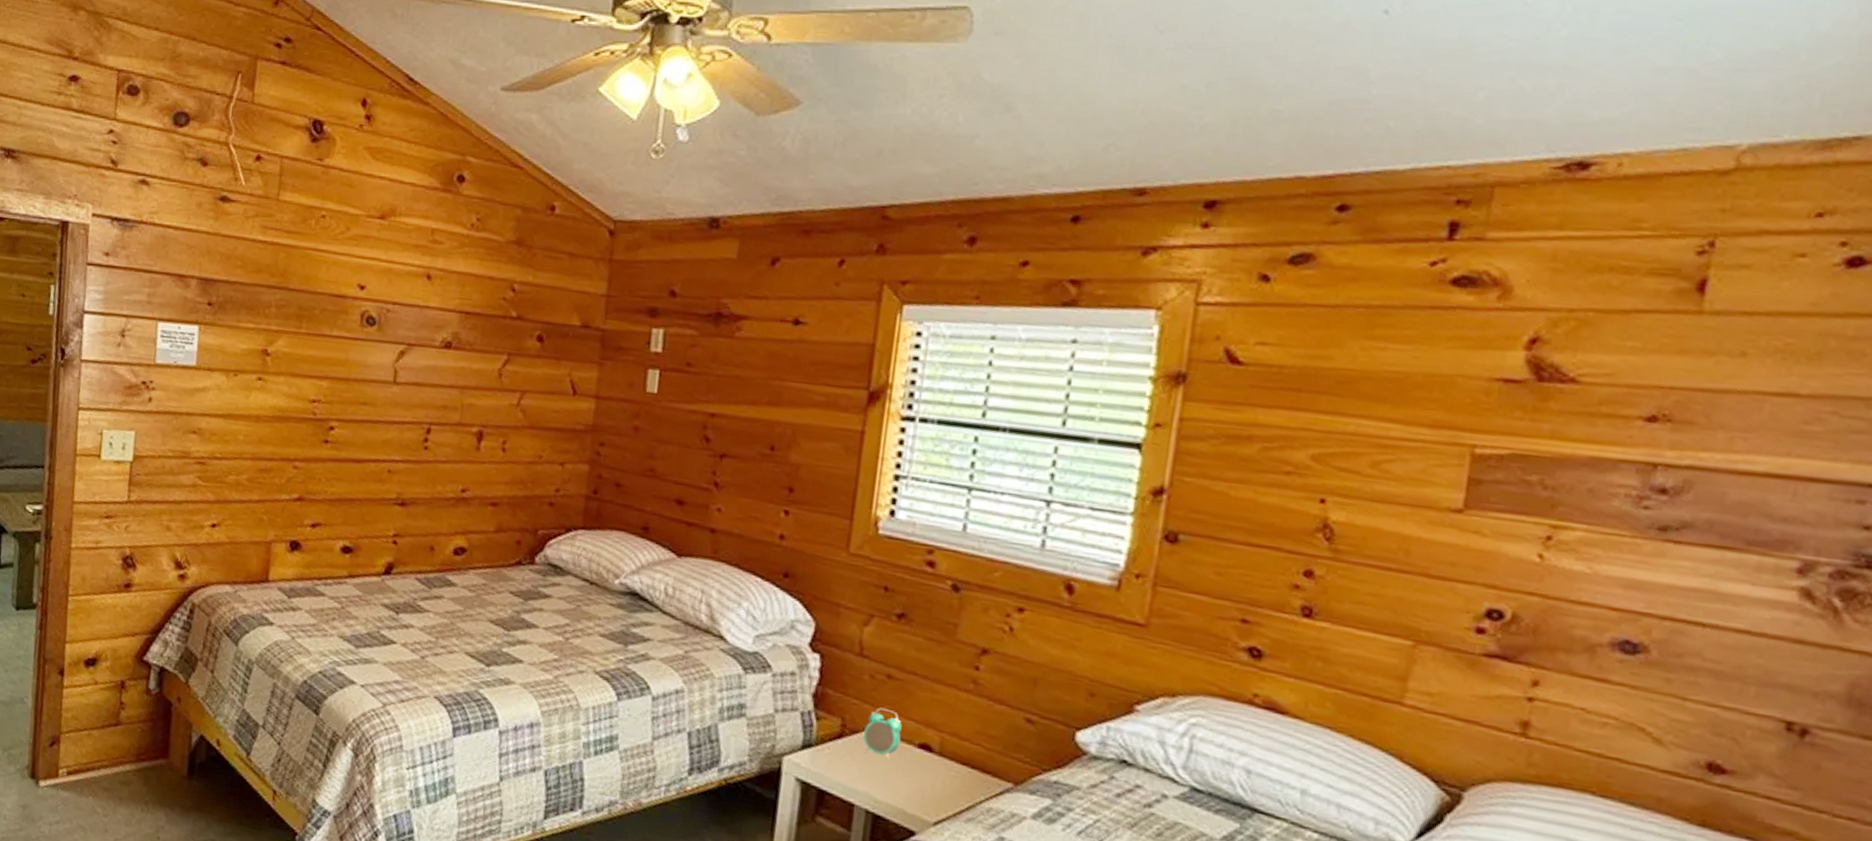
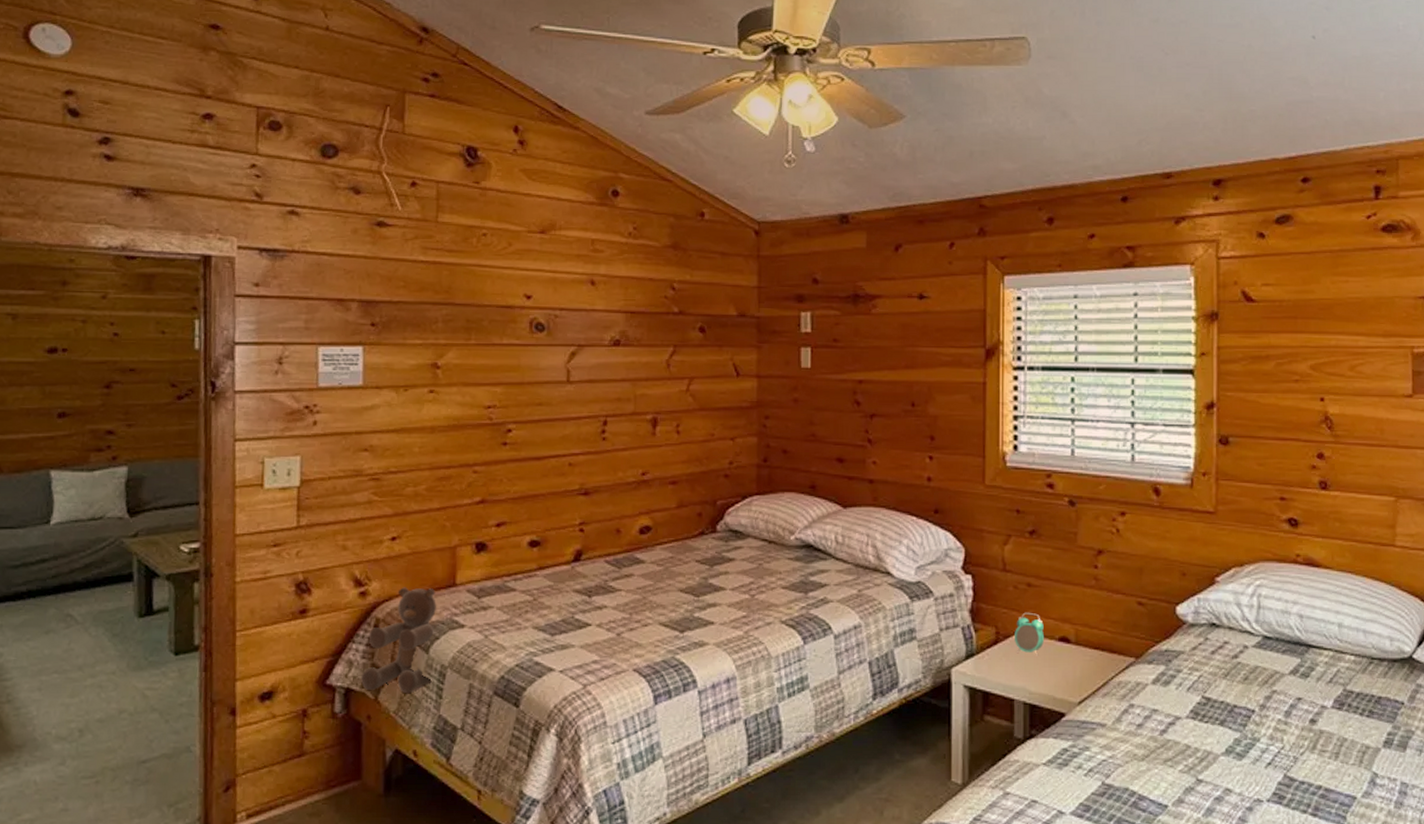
teddy bear: none [174,575,249,682] -> present [361,587,436,693]

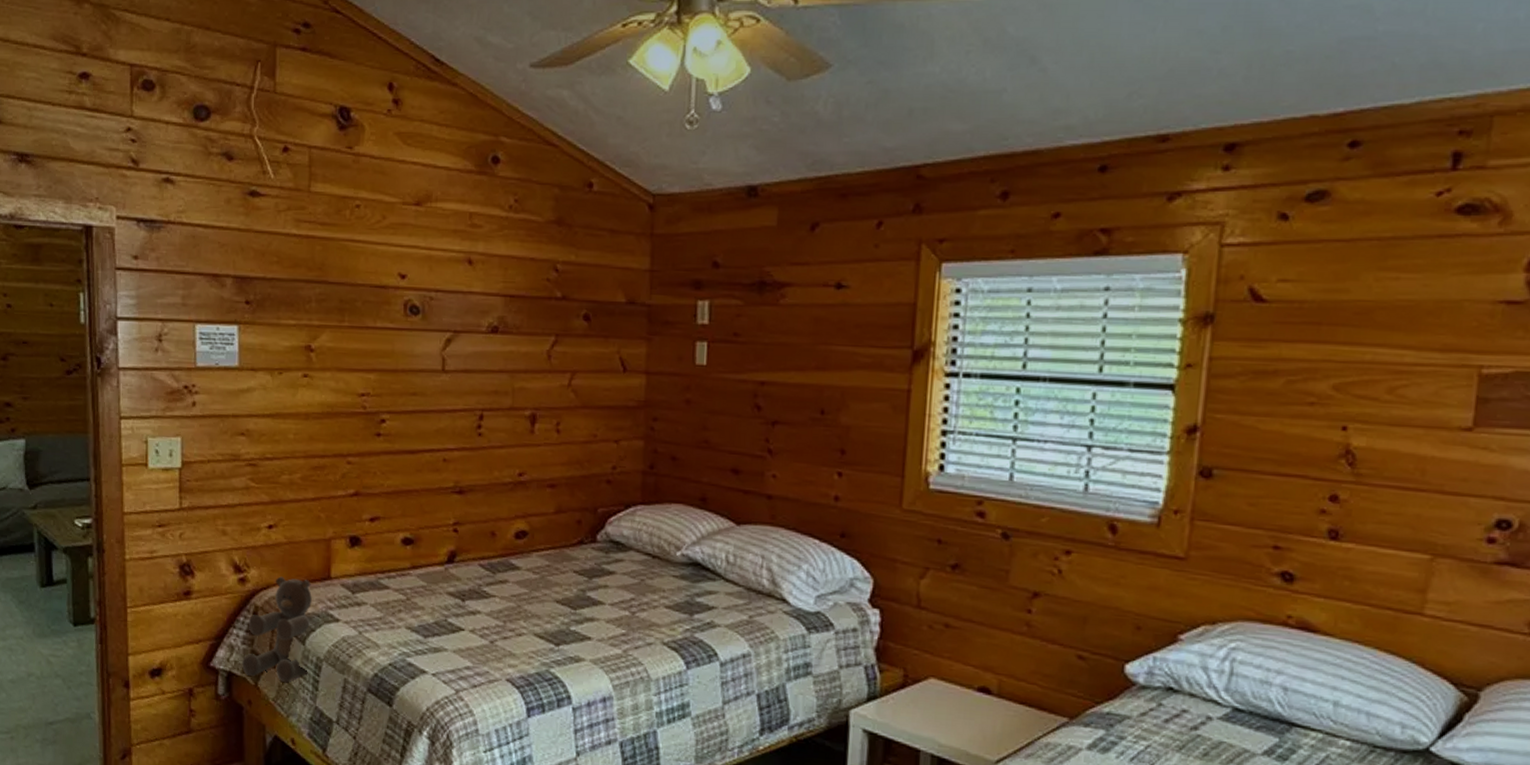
alarm clock: present [1015,612,1045,658] -> none [925,655,962,707]

